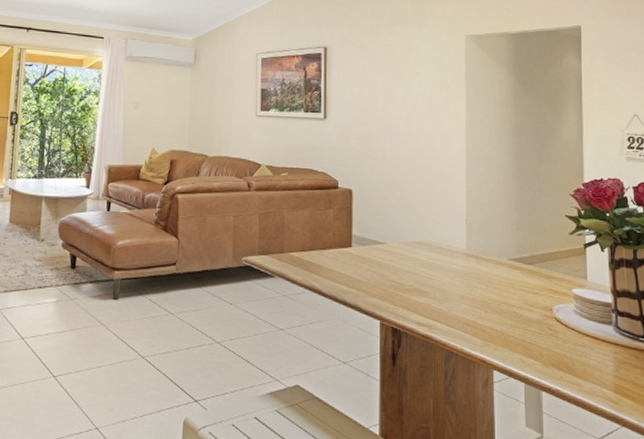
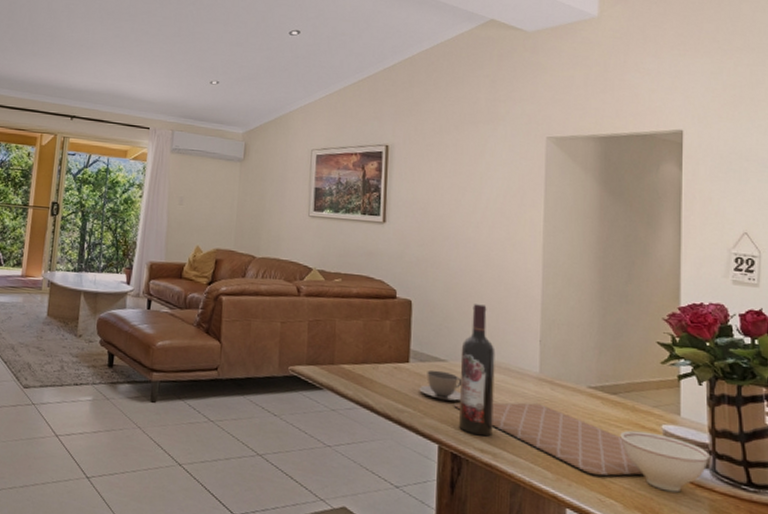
teacup: none [361,252,398,280] -> present [419,369,461,401]
placemat: none [393,277,557,339] -> present [454,402,642,476]
wine bottle: none [397,189,428,310] -> present [458,303,496,437]
bowl: none [537,296,613,348] -> present [620,430,710,493]

